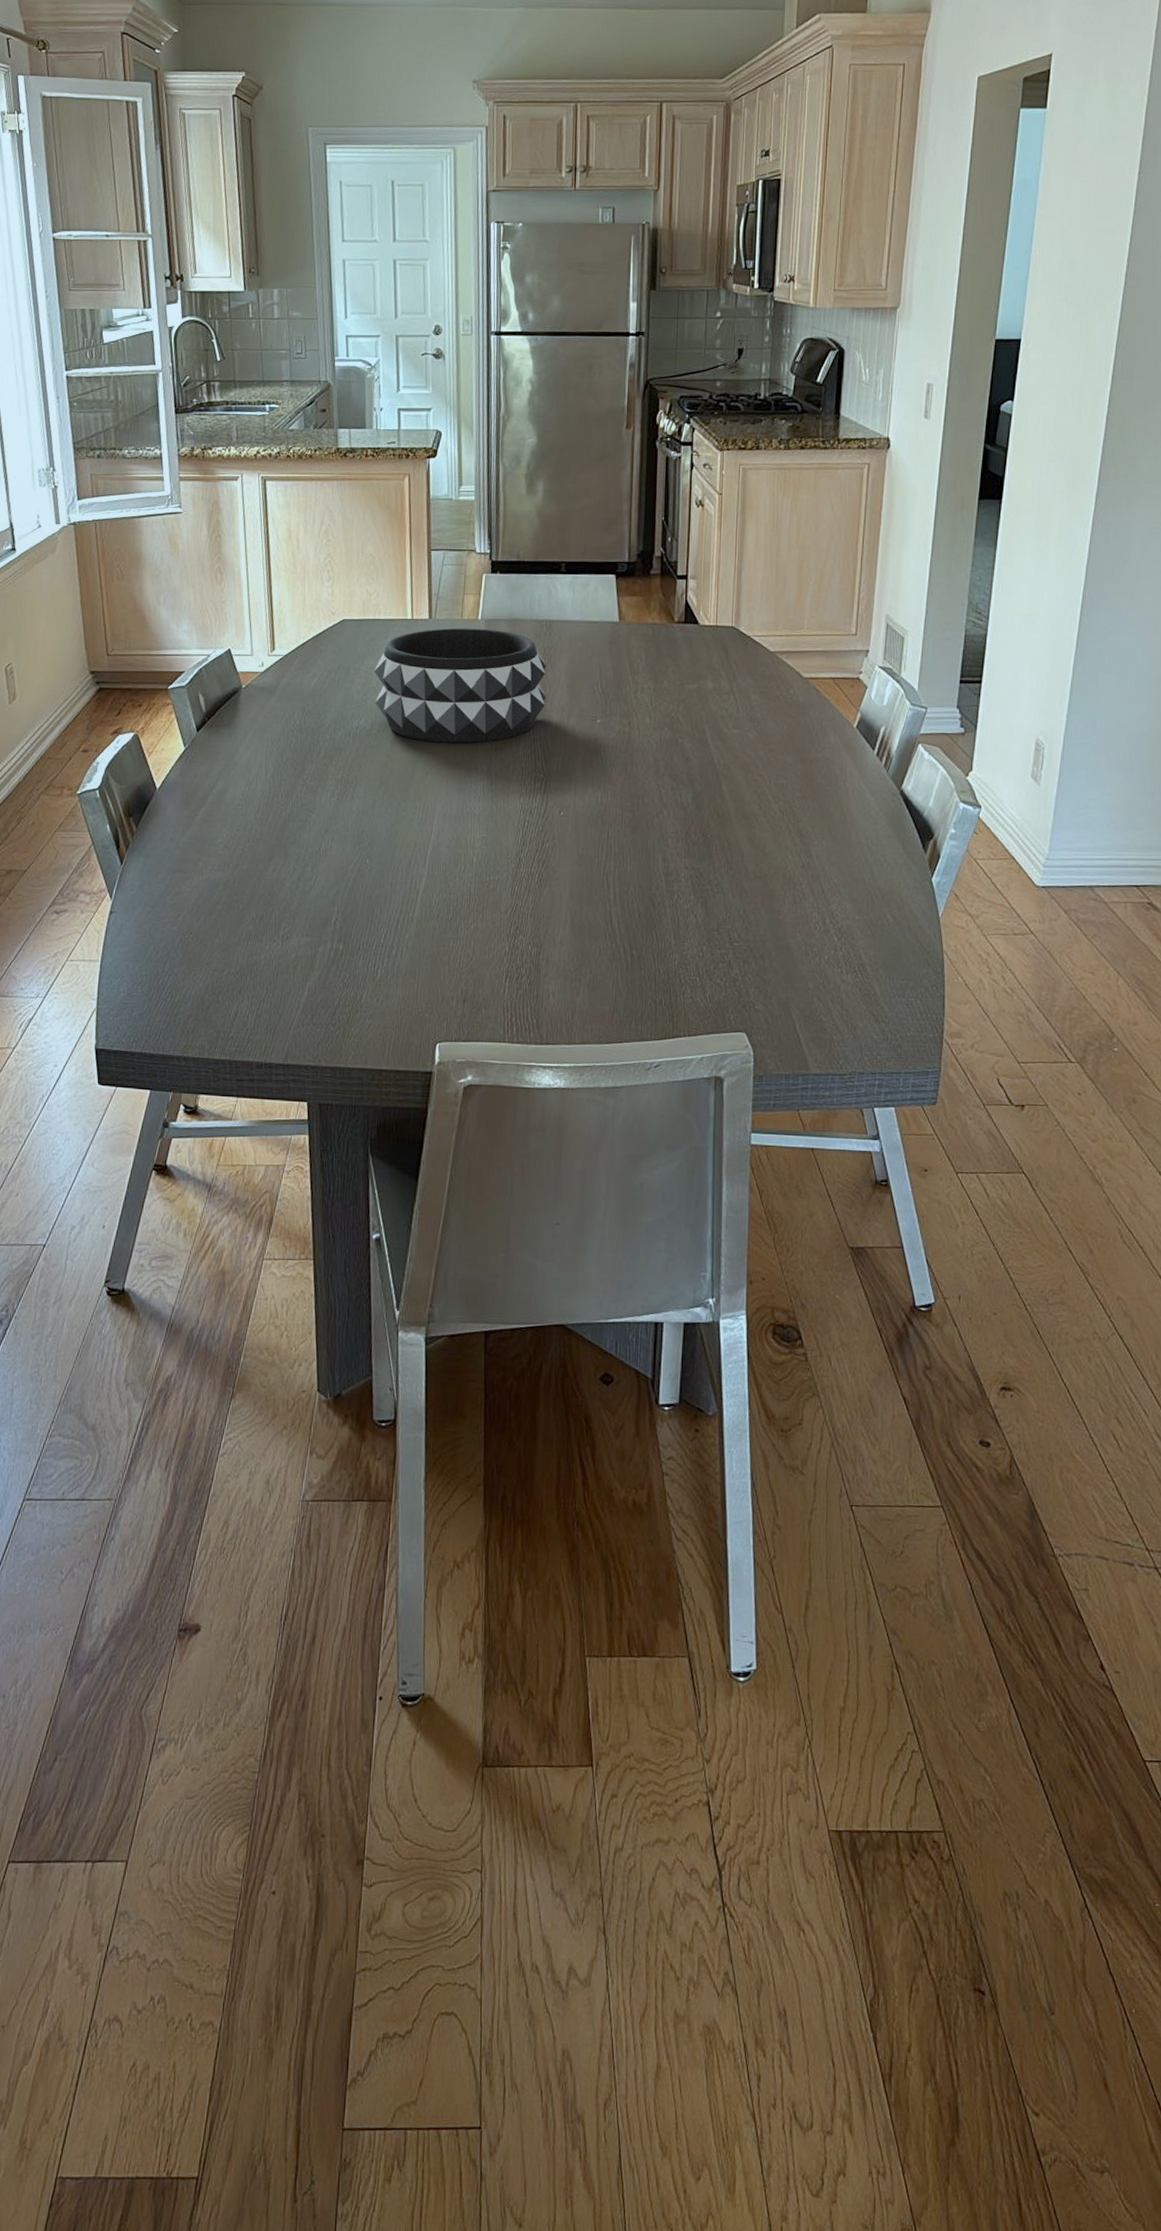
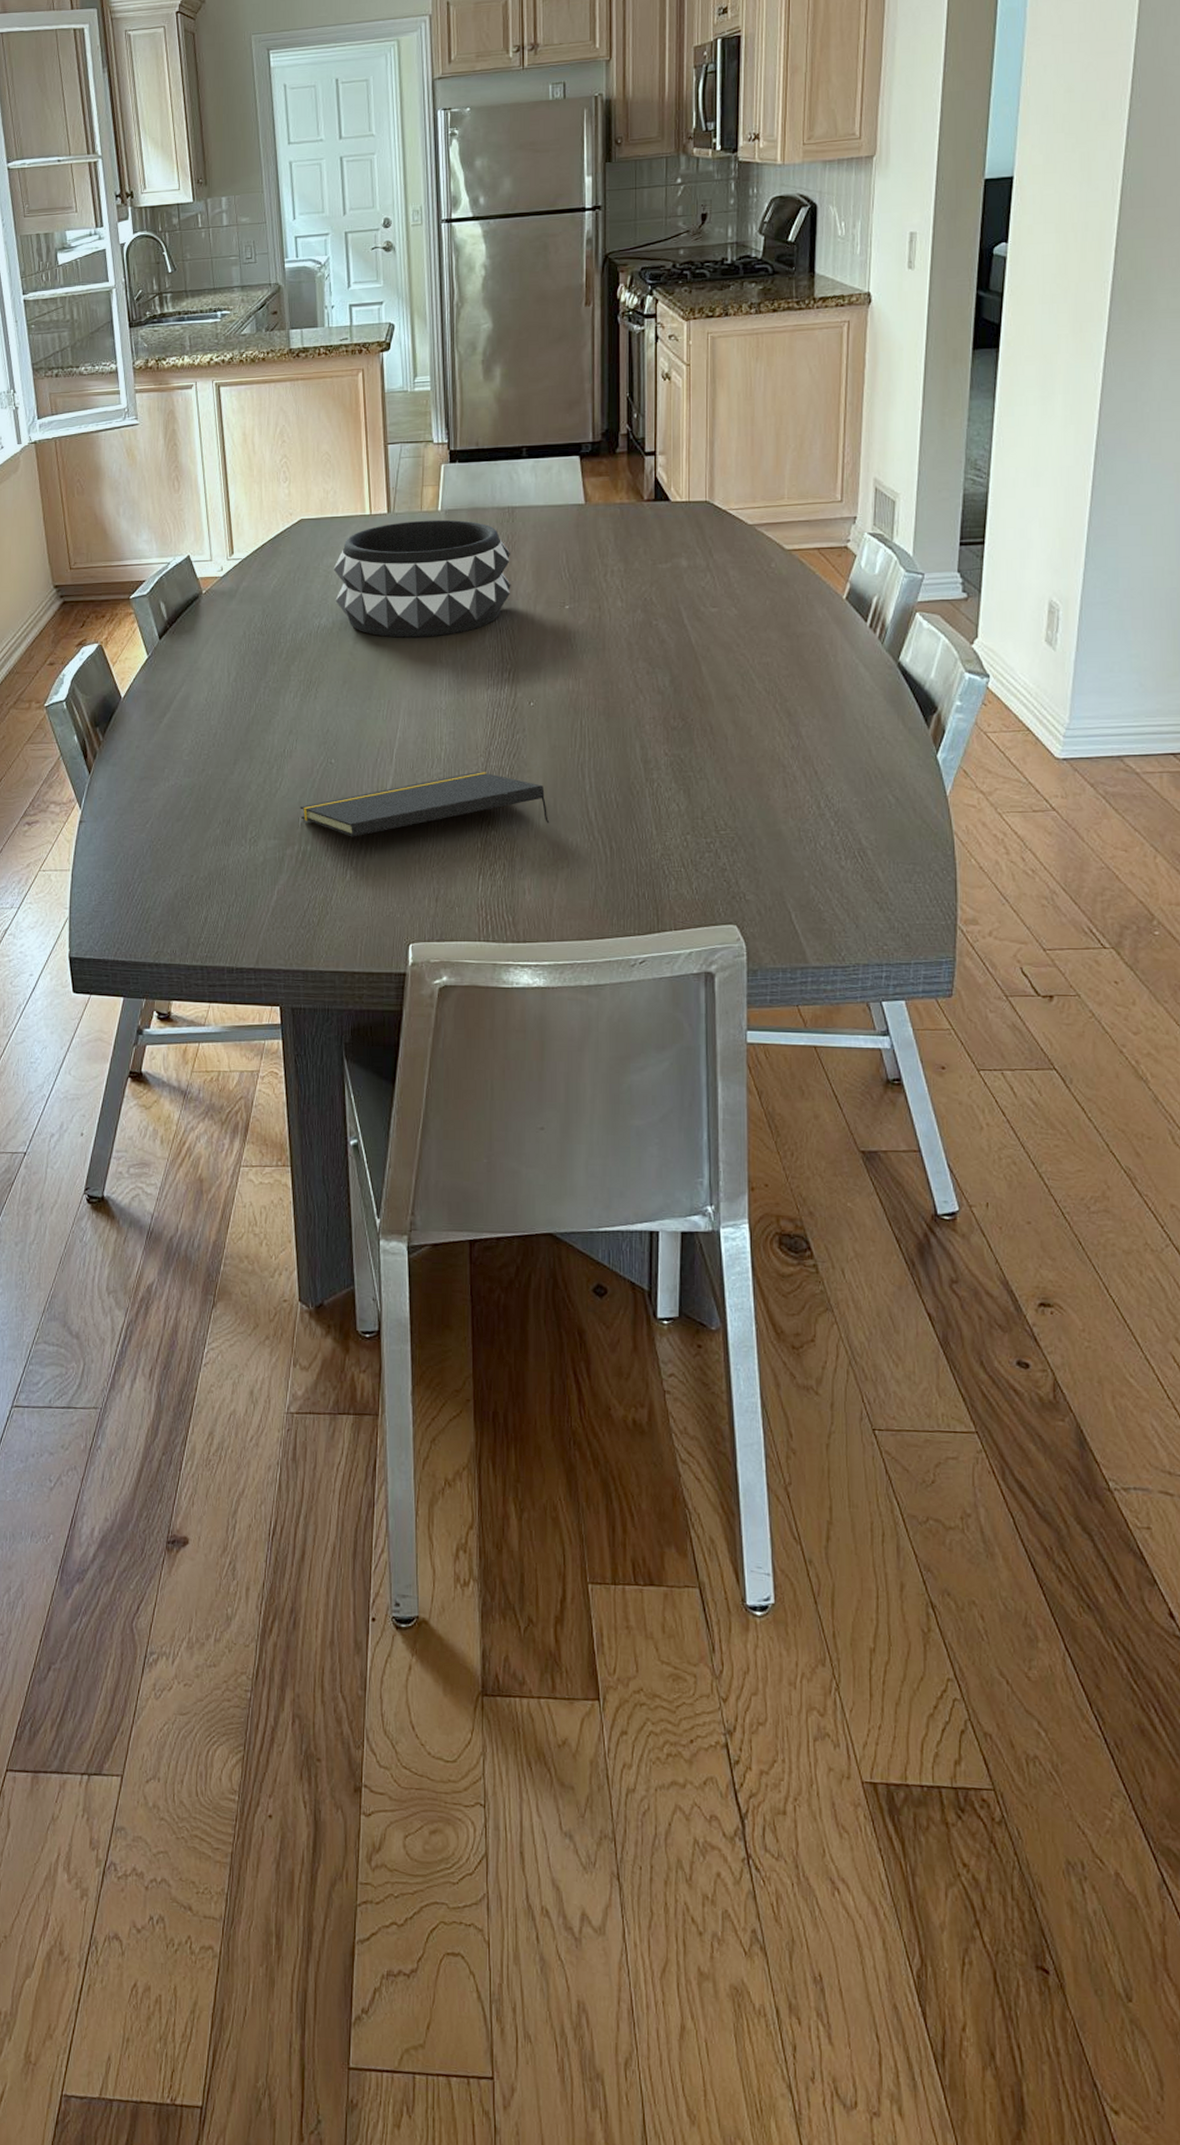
notepad: none [333,876,575,937] -> present [299,771,550,837]

